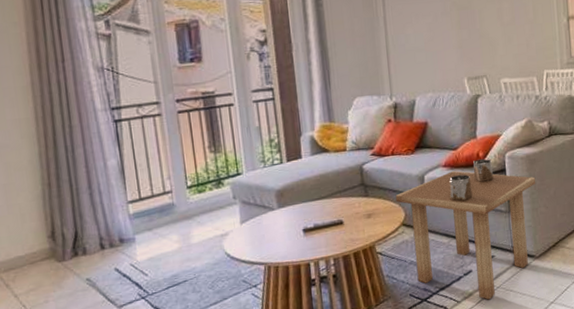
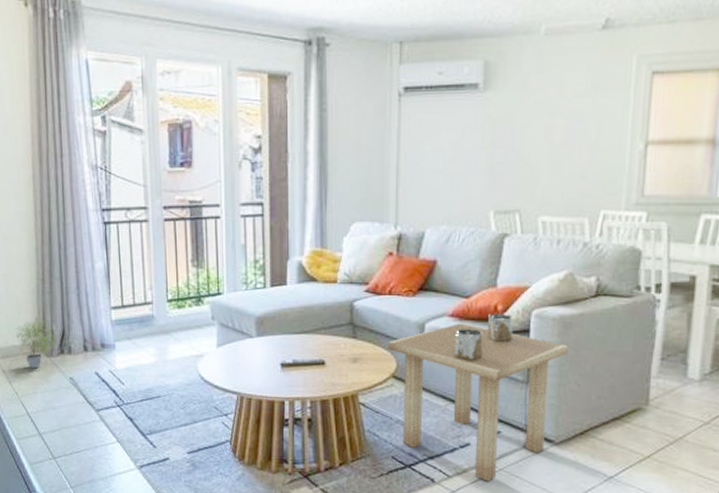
potted plant: none [18,222,70,277] -> present [15,316,58,369]

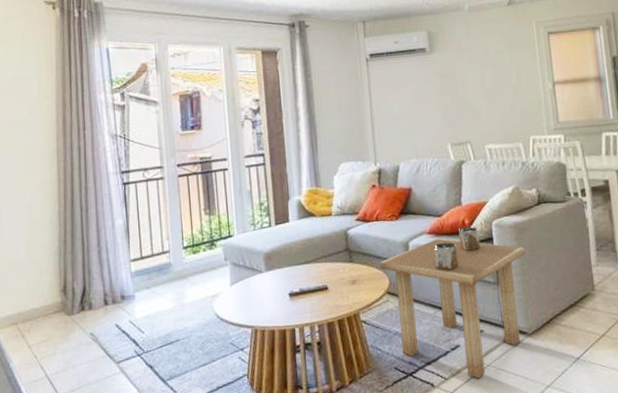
potted plant: present [15,316,58,369] -> none [36,277,78,330]

